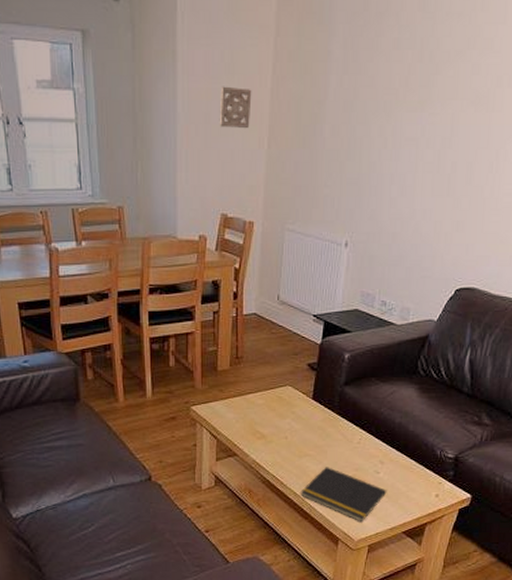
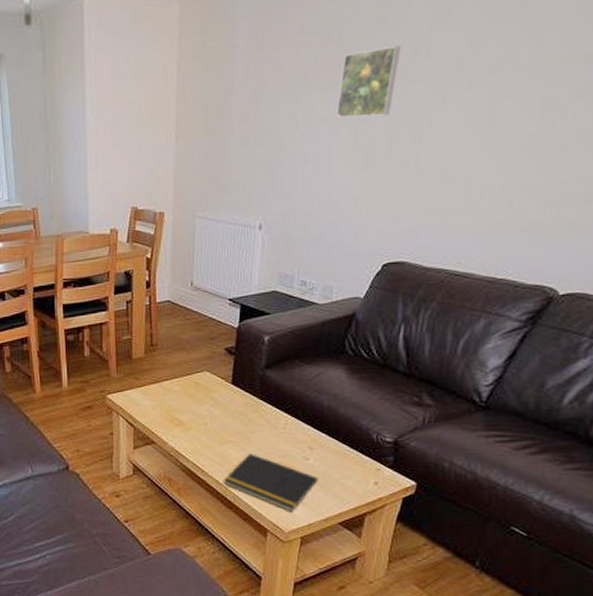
wall ornament: present [219,86,252,129] -> none [127,88,158,127]
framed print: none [423,72,485,142] -> present [336,46,400,118]

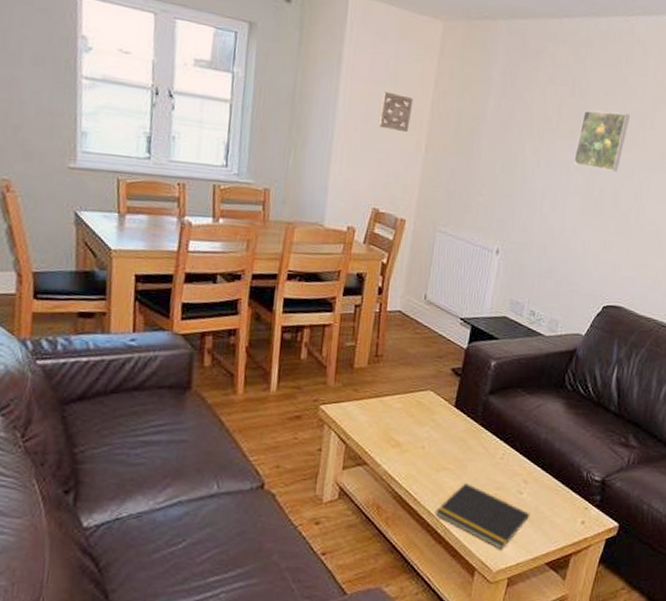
wall ornament: none [127,88,158,127] -> present [378,91,413,133]

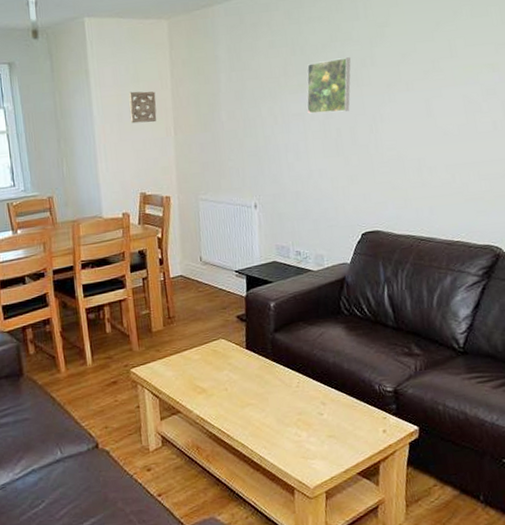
notepad: present [435,483,530,550] -> none [248,414,334,468]

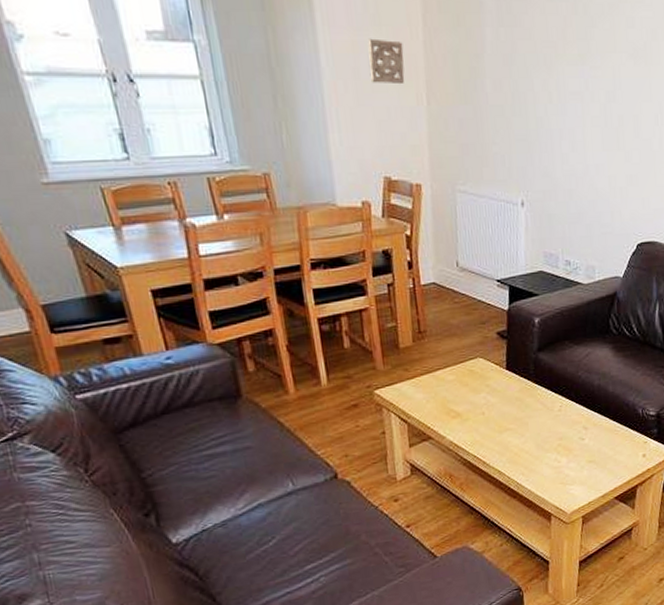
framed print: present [306,57,351,114] -> none [586,25,640,95]

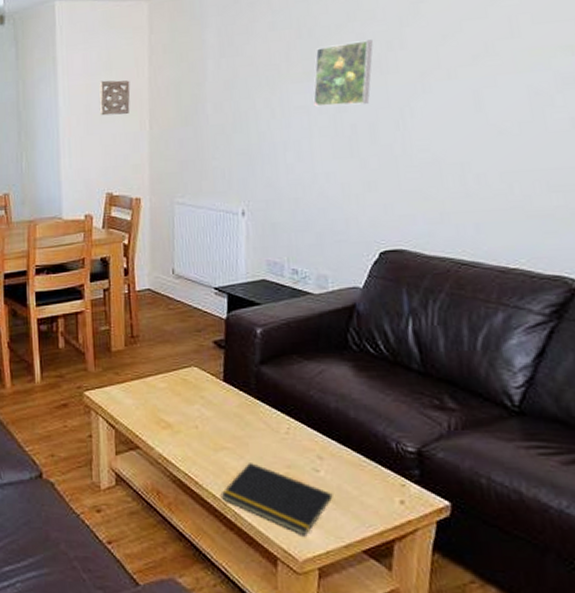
notepad: none [505,439,594,494] -> present [220,463,333,537]
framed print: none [586,25,640,95] -> present [313,40,373,107]

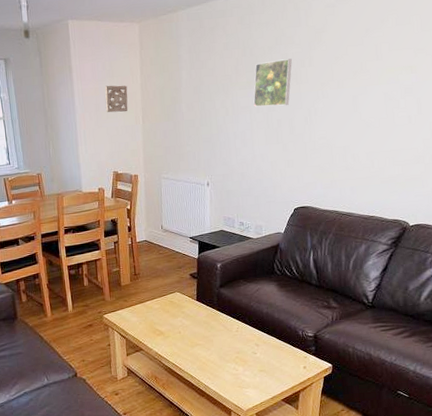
notepad: present [220,463,333,537] -> none [196,352,265,395]

